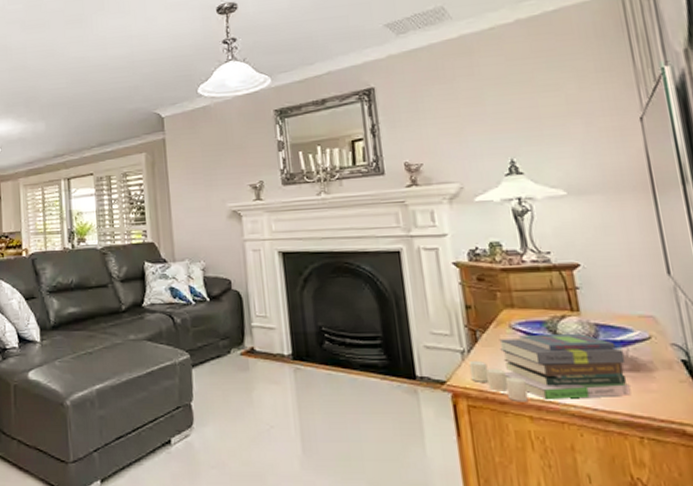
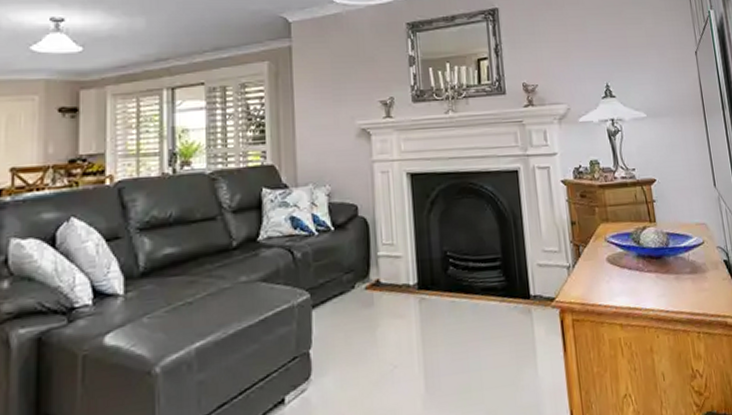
candle: present [468,360,529,403] -> none [573,274,619,312]
books: present [499,334,631,401] -> none [597,243,692,308]

